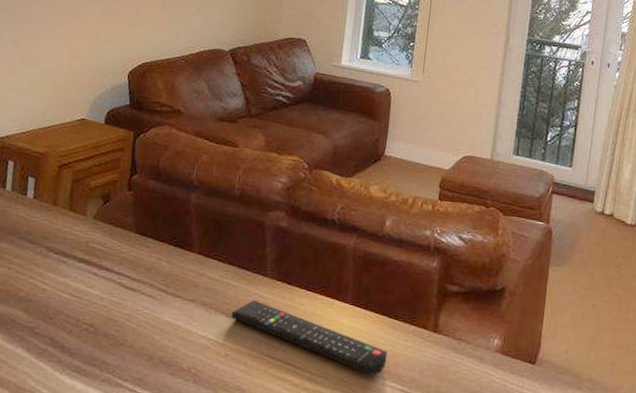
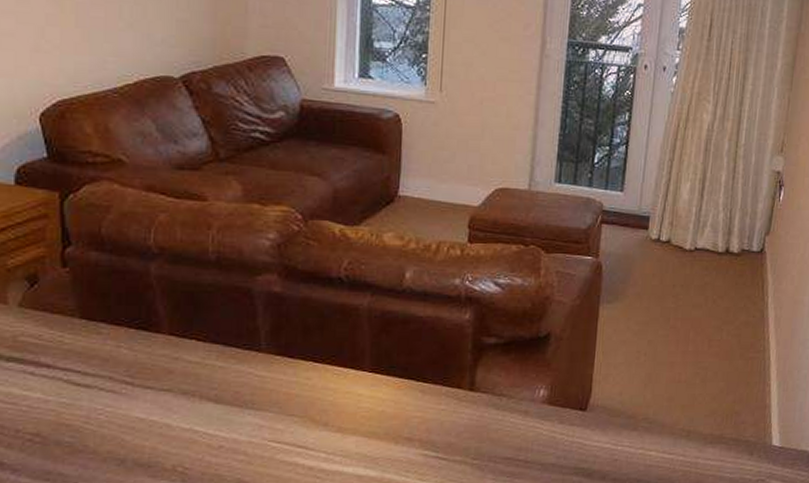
remote control: present [230,300,388,375] -> none [220,381,417,445]

